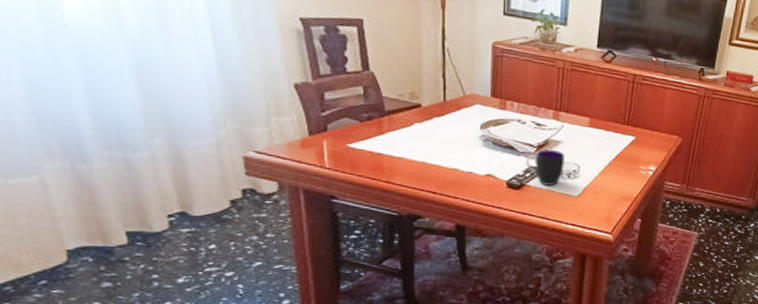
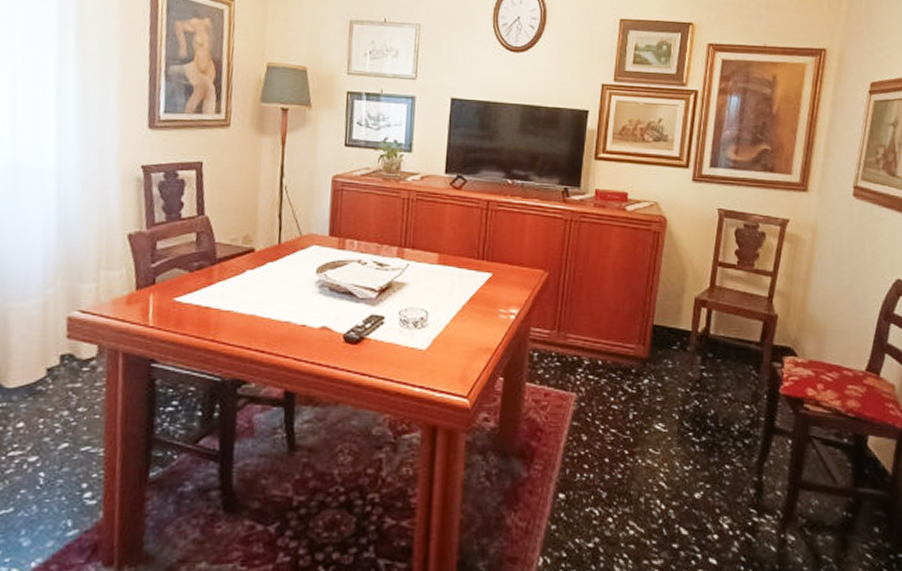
cup: present [525,149,565,186] -> none [365,294,410,338]

